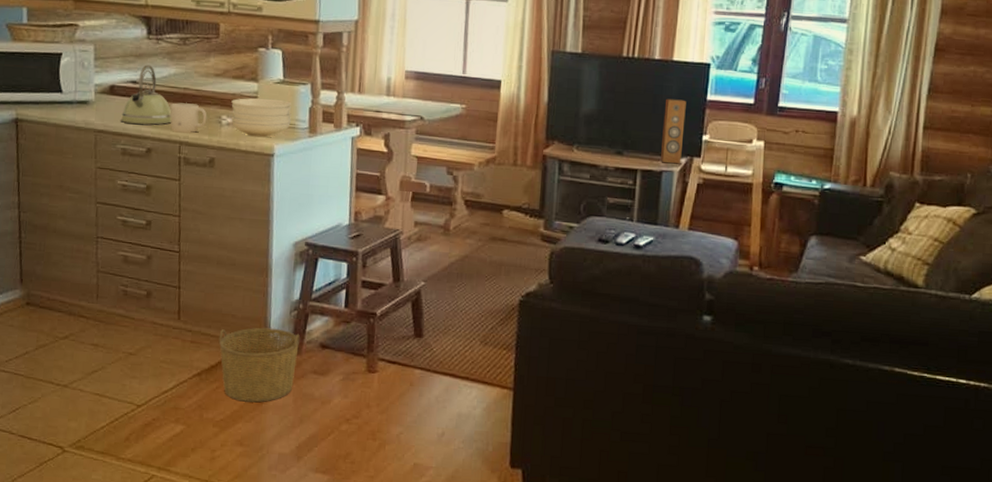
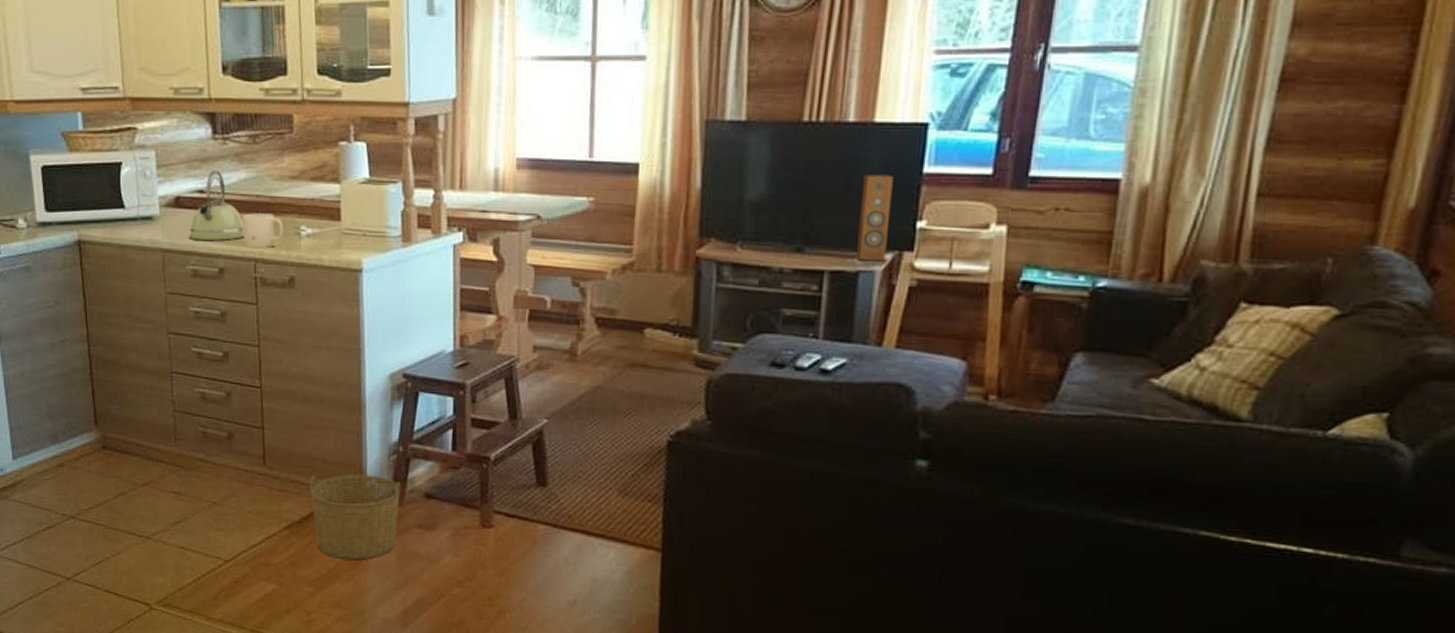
bowl: present [231,97,292,138] -> none [310,202,381,250]

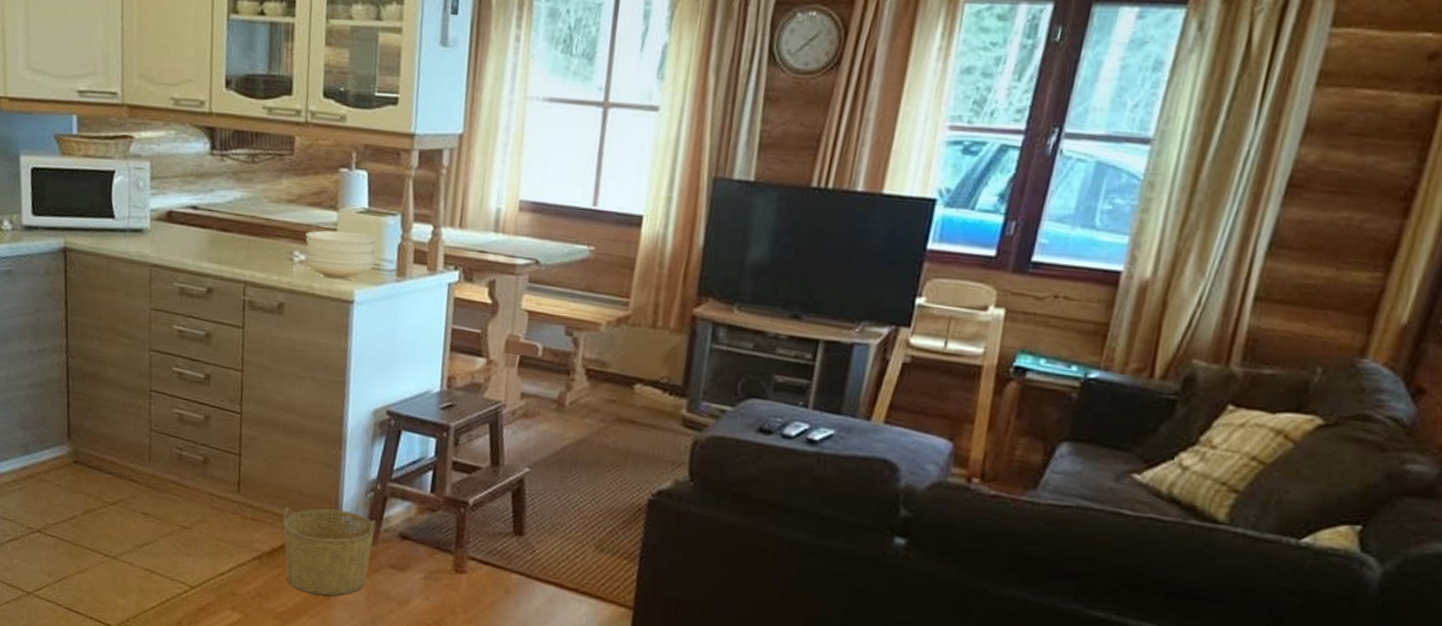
kettle: present [189,170,244,242] -> none [179,186,236,261]
mug: present [242,212,284,250] -> none [234,233,277,273]
bowl: none [310,202,381,250] -> present [304,230,377,280]
speaker: present [855,174,893,262] -> none [852,246,897,335]

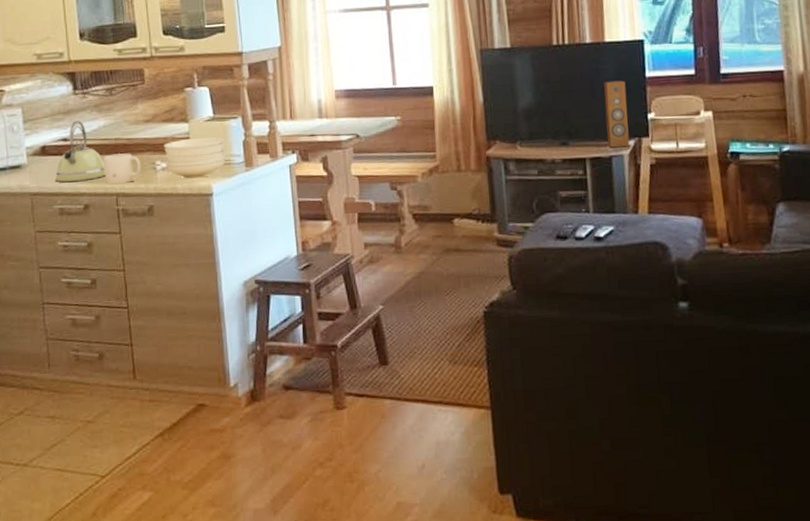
kettle: none [179,186,236,261] -> present [55,120,106,183]
mug: none [234,233,277,273] -> present [103,152,142,185]
basket: present [282,507,377,596] -> none [177,375,262,458]
speaker: none [852,246,897,335] -> present [603,80,630,148]

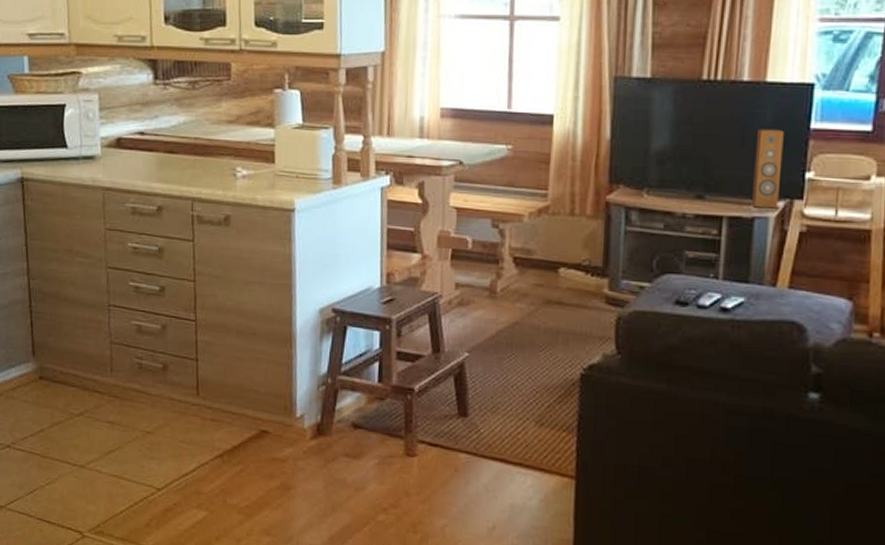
kettle: present [55,120,106,183] -> none [129,113,183,181]
mug: present [103,152,142,185] -> none [180,153,221,190]
bowl: present [164,136,226,179] -> none [246,146,313,191]

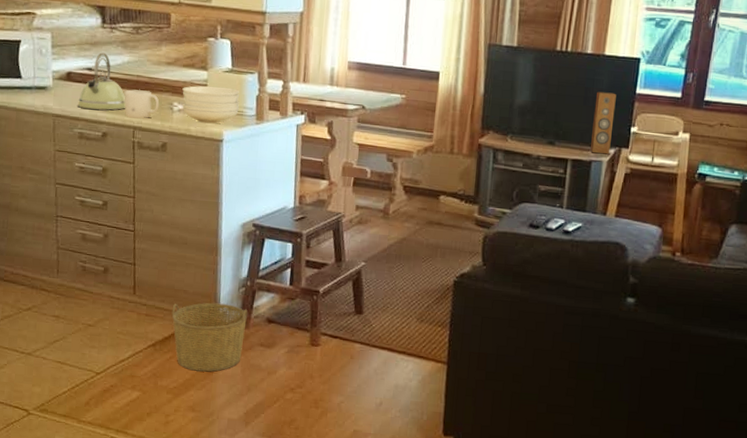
kettle: none [129,113,183,181] -> present [78,52,126,111]
mug: none [180,153,221,190] -> present [124,89,160,120]
basket: none [240,404,330,488] -> present [171,302,248,372]
bowl: none [246,146,313,191] -> present [182,85,240,124]

